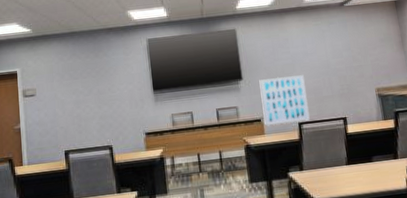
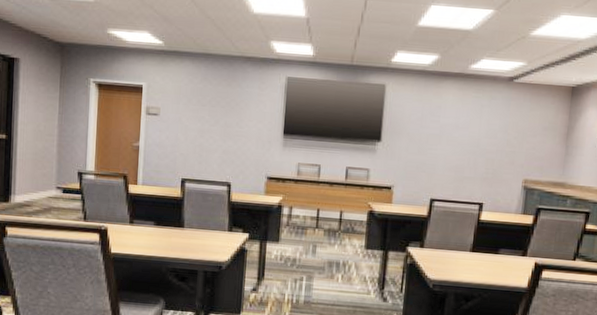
wall art: present [259,75,310,126] -> none [394,145,448,198]

